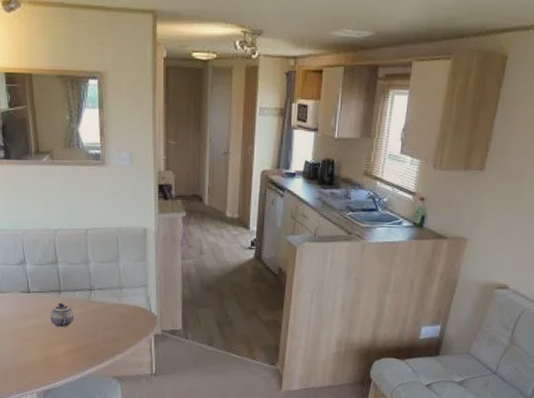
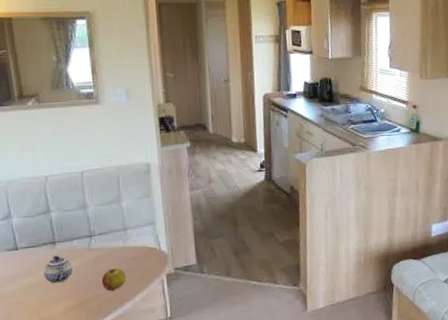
fruit: none [98,321,119,341] -> present [101,268,126,291]

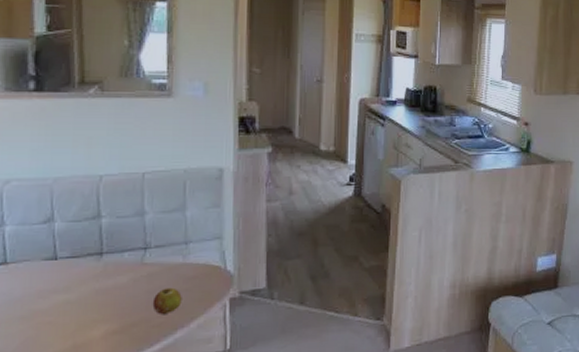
teapot: present [44,255,73,284] -> none [85,268,120,302]

